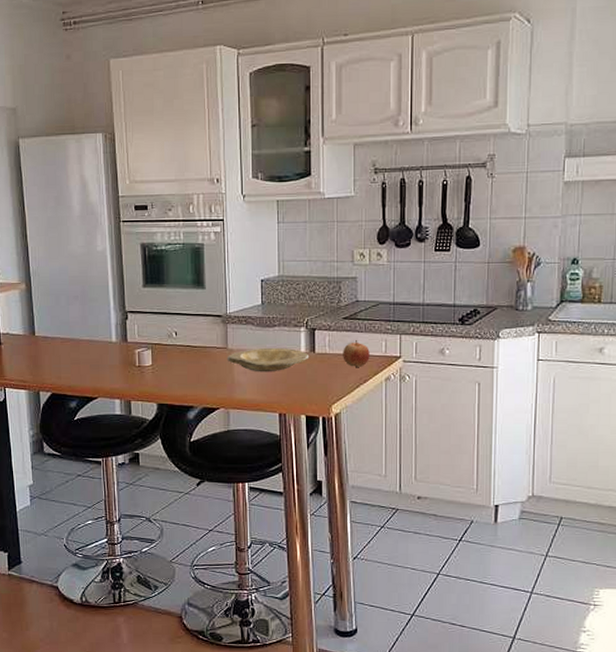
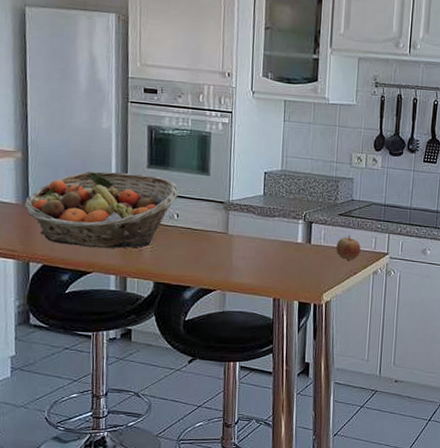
fruit basket: none [30,294,175,373] -> present [24,171,179,249]
plate: present [227,347,310,372] -> none [226,235,306,259]

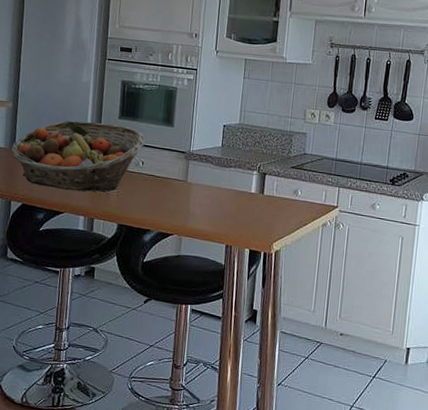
apple: present [336,236,361,260] -> none [287,188,311,212]

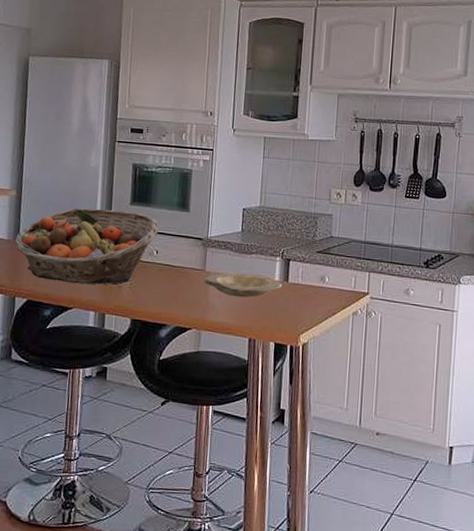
plate: none [185,184,259,208] -> present [203,273,283,298]

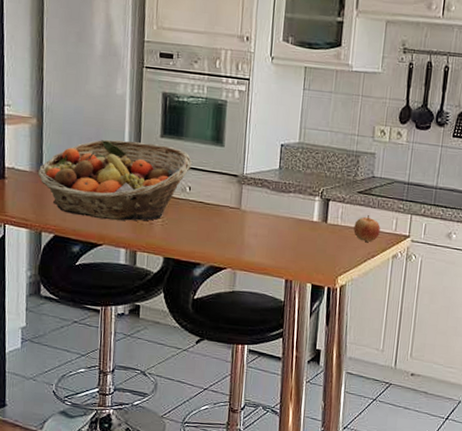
plate: present [203,273,283,298] -> none [239,212,321,238]
apple: none [314,274,340,300] -> present [353,215,380,242]

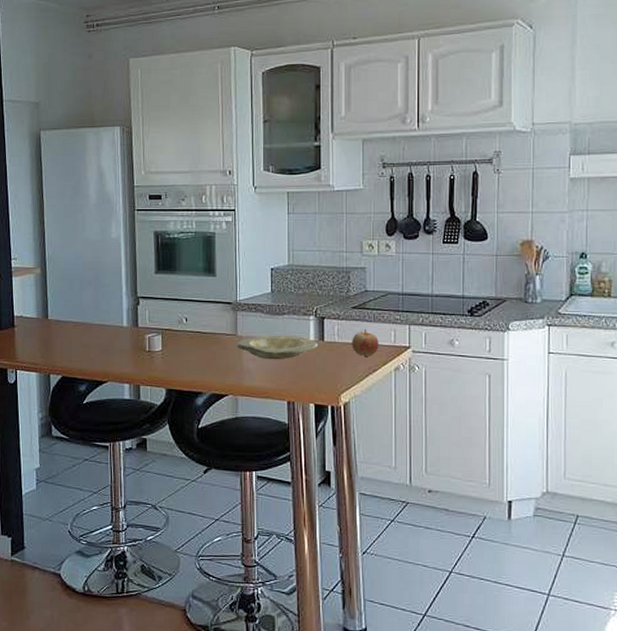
fruit basket: present [37,139,192,221] -> none [43,280,186,357]
plate: none [239,212,321,238] -> present [236,335,319,360]

